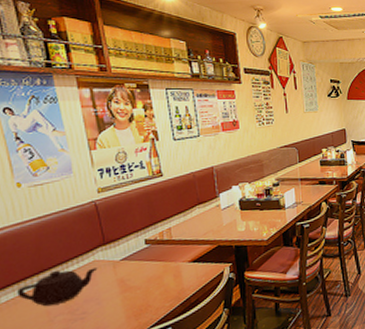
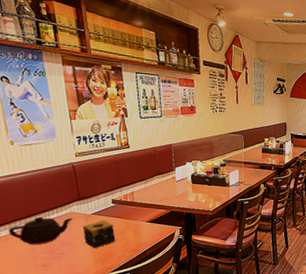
candle: none [110,265,152,301] -> present [82,220,116,248]

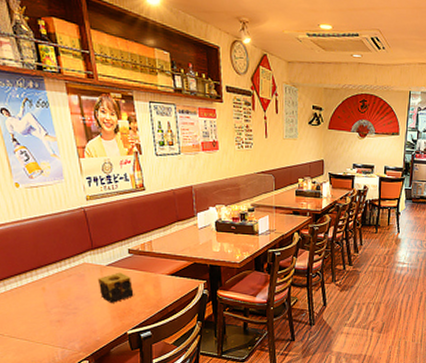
teapot: present [9,216,73,245] -> none [19,267,87,299]

